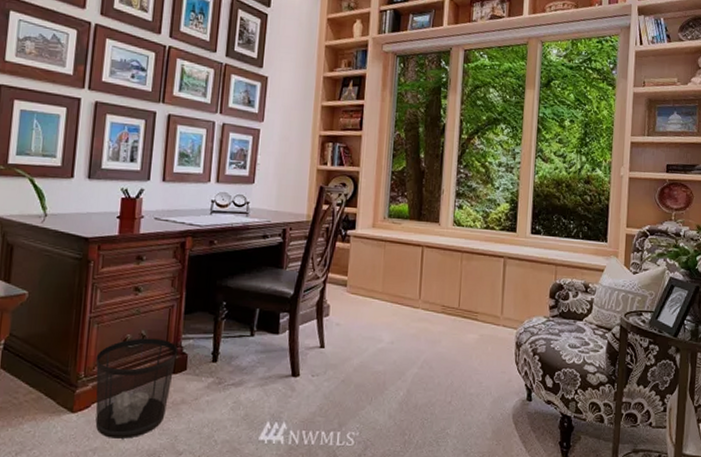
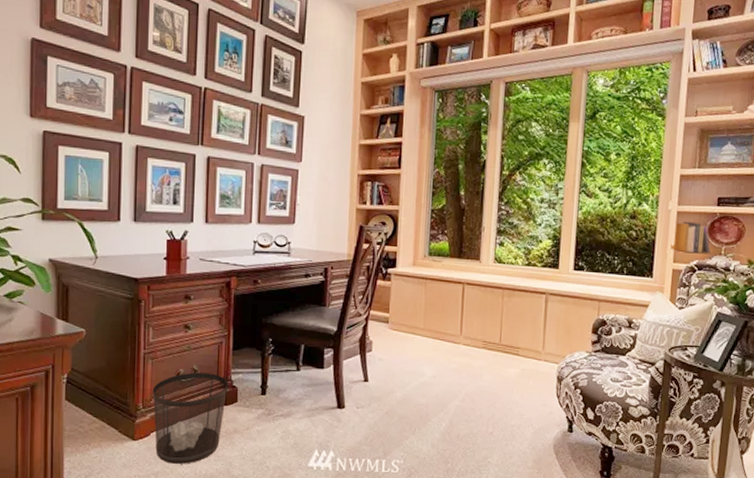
books: none [624,187,661,219] -> present [671,222,711,253]

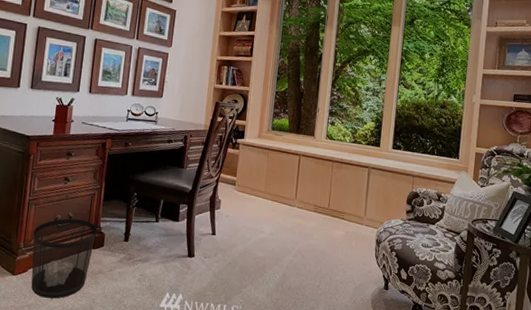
books: present [671,222,711,253] -> none [474,113,508,141]

